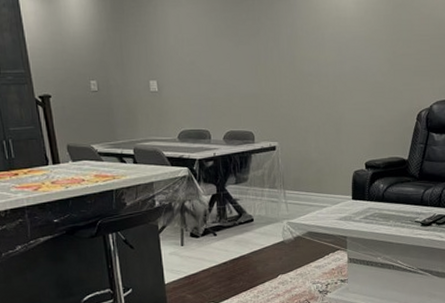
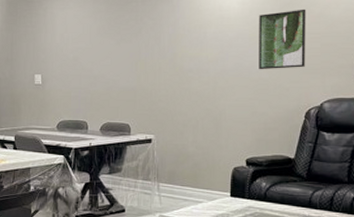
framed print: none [374,10,417,73] -> present [259,9,306,70]

